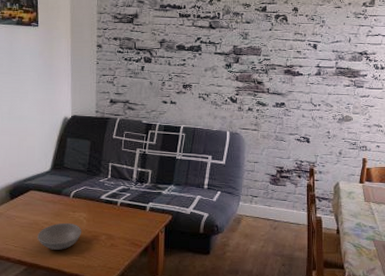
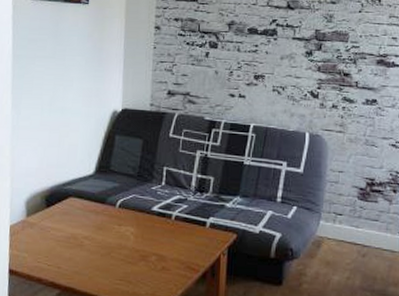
soup bowl: present [37,222,82,250] -> none [74,238,128,272]

